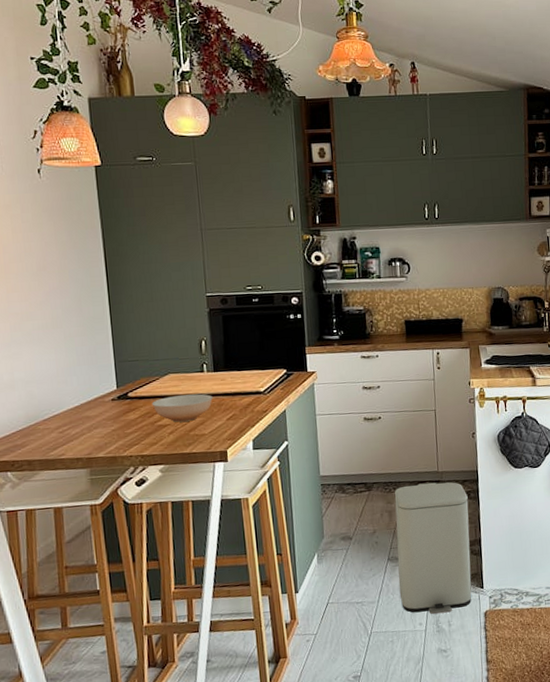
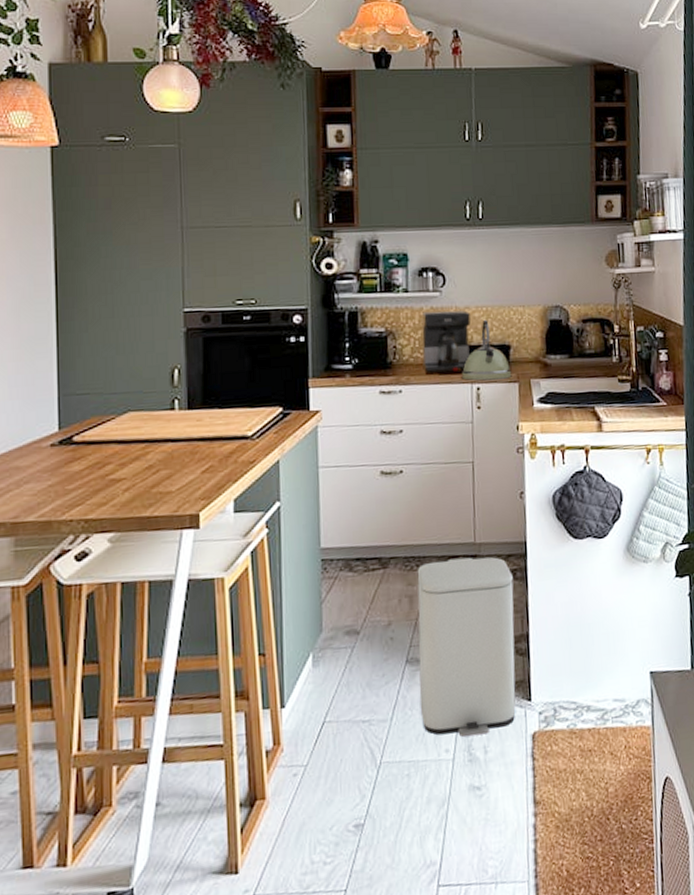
bowl: present [151,394,213,422] -> none [103,438,184,476]
coffee maker: none [391,292,431,343] -> present [421,310,471,375]
kettle: none [424,298,464,348] -> present [461,319,512,382]

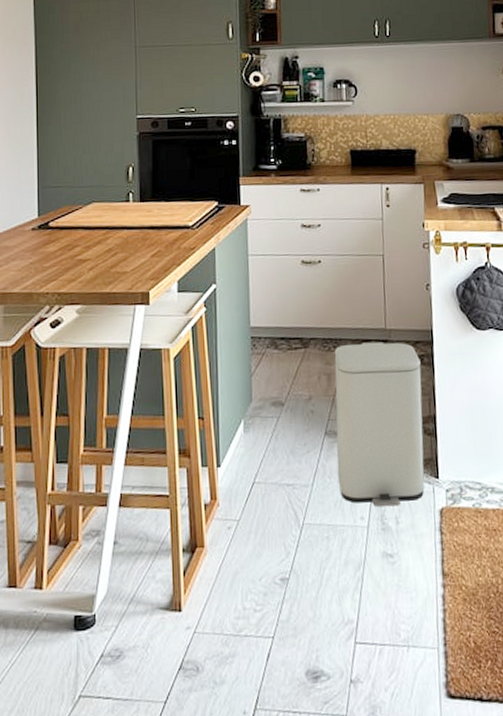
coffee maker: present [421,310,471,375] -> none [336,118,380,175]
kettle: present [461,319,512,382] -> none [371,126,418,182]

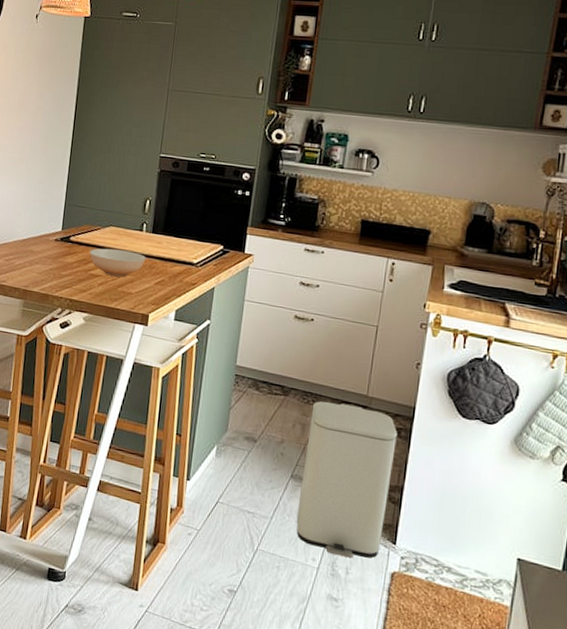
bowl: none [73,226,137,257] -> present [89,248,146,277]

